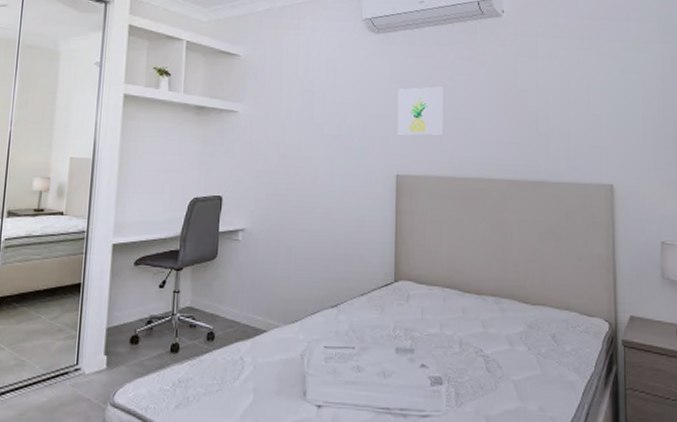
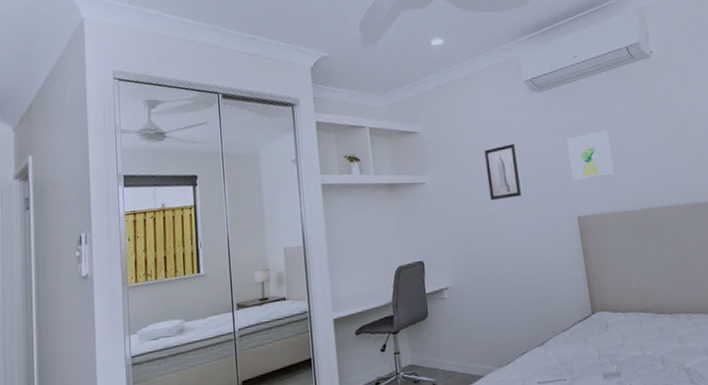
wall art: none [305,84,341,143] -> present [484,143,521,201]

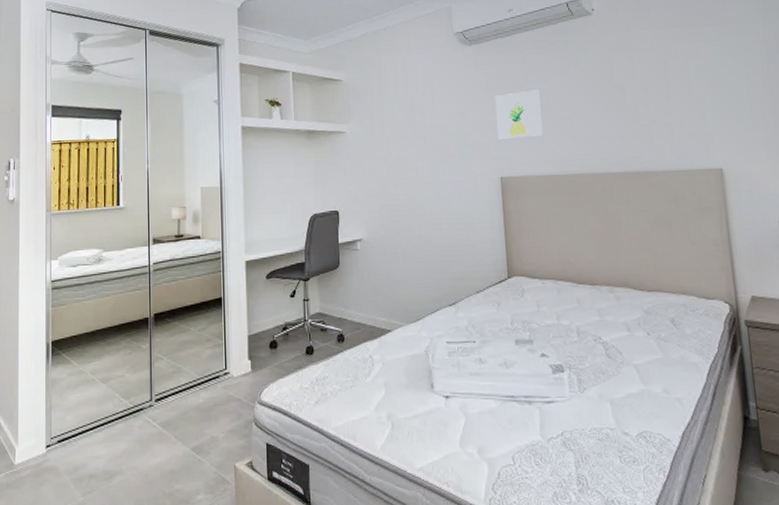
wall art: present [484,143,521,201] -> none [408,97,443,155]

